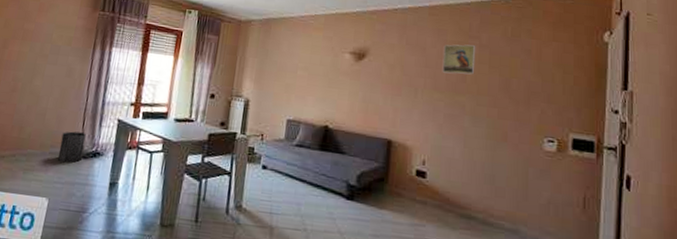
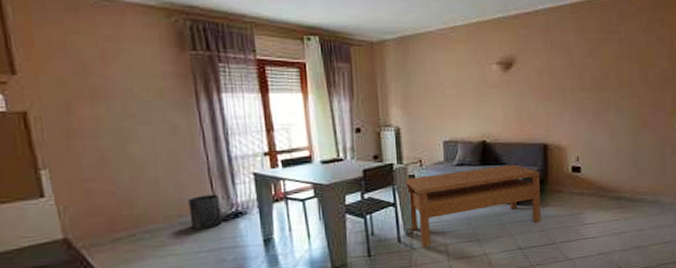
coffee table: none [239,149,381,226] -> present [405,164,541,248]
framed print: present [442,44,476,75] -> none [586,40,617,71]

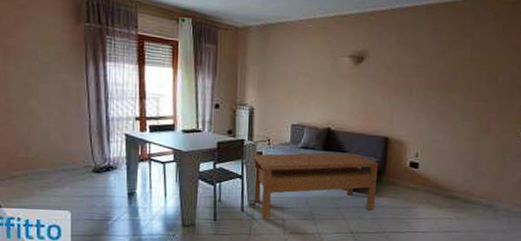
trash can: present [188,194,223,231] -> none [71,148,97,178]

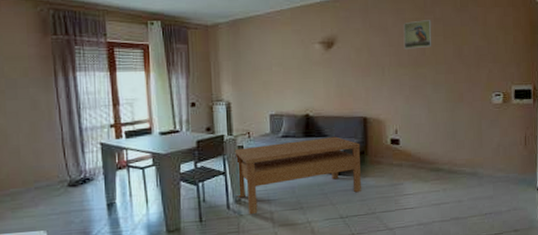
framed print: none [436,43,469,73] -> present [403,20,432,49]

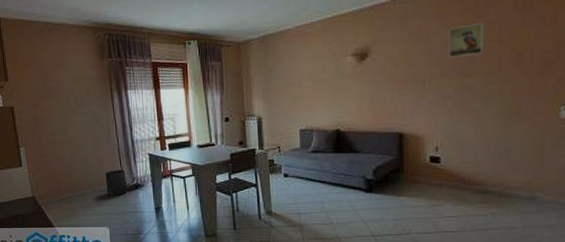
trash can: none [44,162,73,195] -> present [105,170,128,197]
coffee table: present [234,136,361,215] -> none [265,152,395,227]

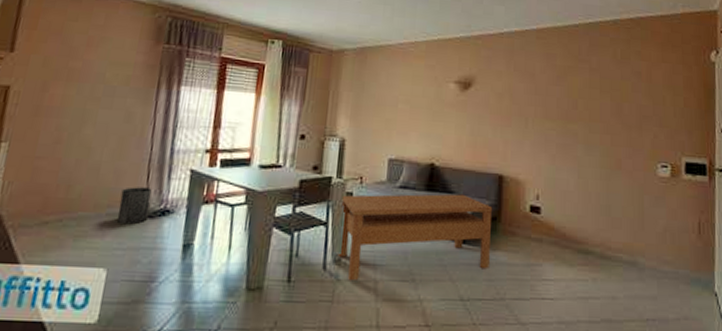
coffee table: none [265,152,395,227] -> present [338,194,493,281]
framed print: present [448,23,484,58] -> none [552,69,586,101]

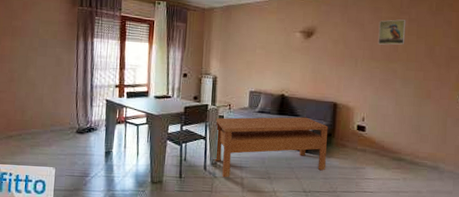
trash can: present [117,187,152,225] -> none [58,112,80,138]
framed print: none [552,69,586,101] -> present [378,19,406,45]

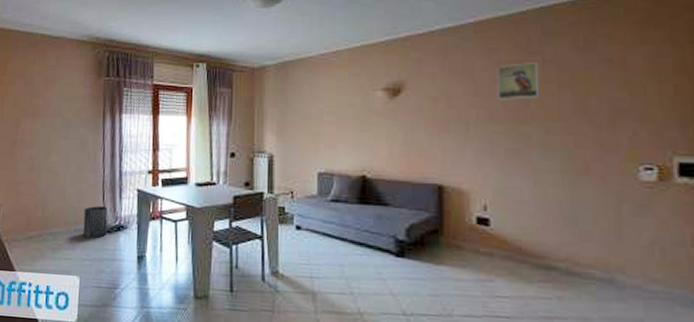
trash can: none [58,112,80,138] -> present [83,206,108,239]
coffee table: present [214,117,329,178] -> none [274,206,433,293]

